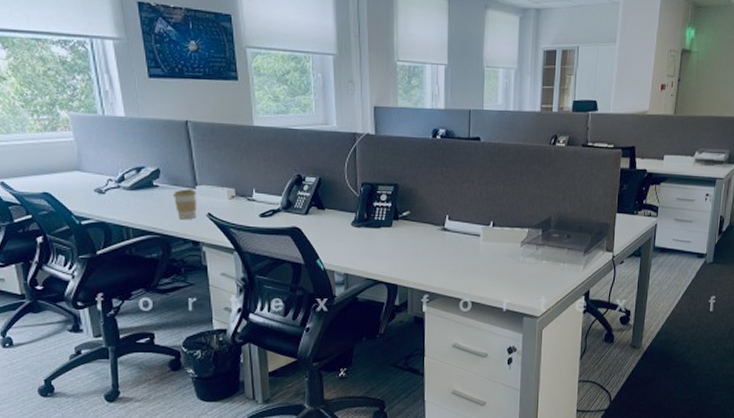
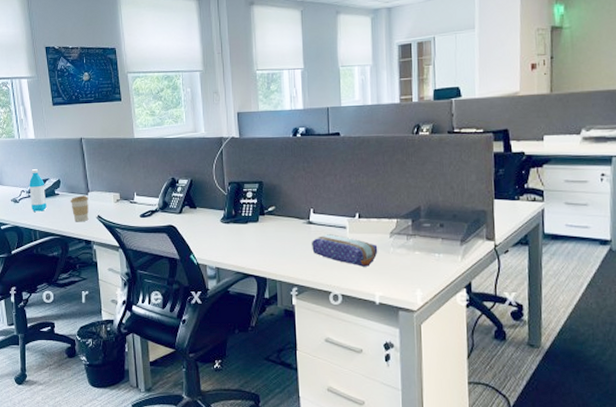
water bottle: none [118,154,142,206] -> present [29,169,47,212]
pencil case: none [445,242,509,275] -> present [312,234,378,267]

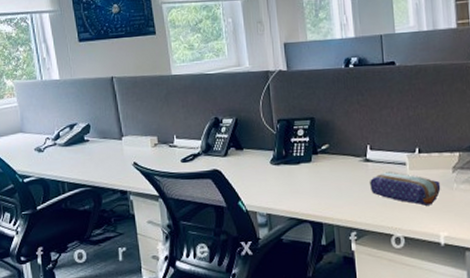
water bottle: present [29,169,47,212] -> none [54,113,76,161]
coffee cup: present [70,195,89,222] -> none [101,141,124,171]

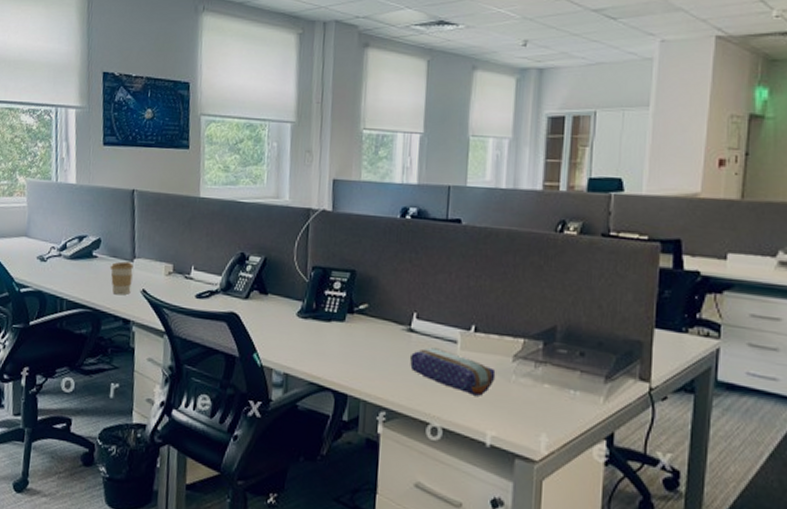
coffee cup: none [101,141,124,171] -> present [109,261,134,296]

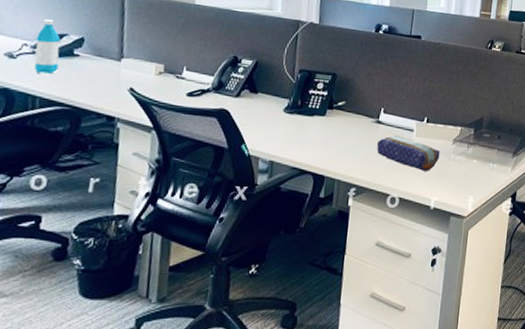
water bottle: none [61,222,81,276] -> present [34,19,60,74]
coffee cup: present [109,261,134,296] -> none [93,61,121,94]

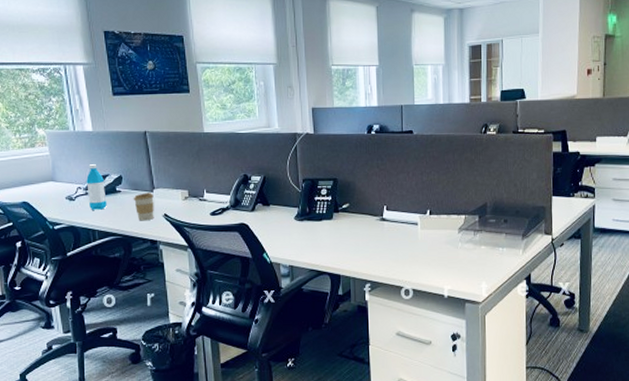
coffee cup: none [93,61,121,94] -> present [133,193,154,221]
pencil case: present [377,135,440,171] -> none [385,230,447,262]

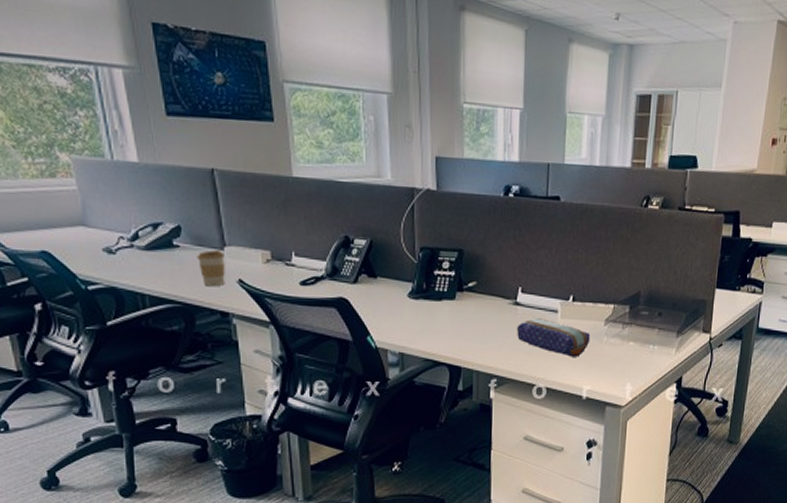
water bottle: present [86,164,107,210] -> none [131,207,161,269]
pencil case: none [385,230,447,262] -> present [517,318,591,357]

